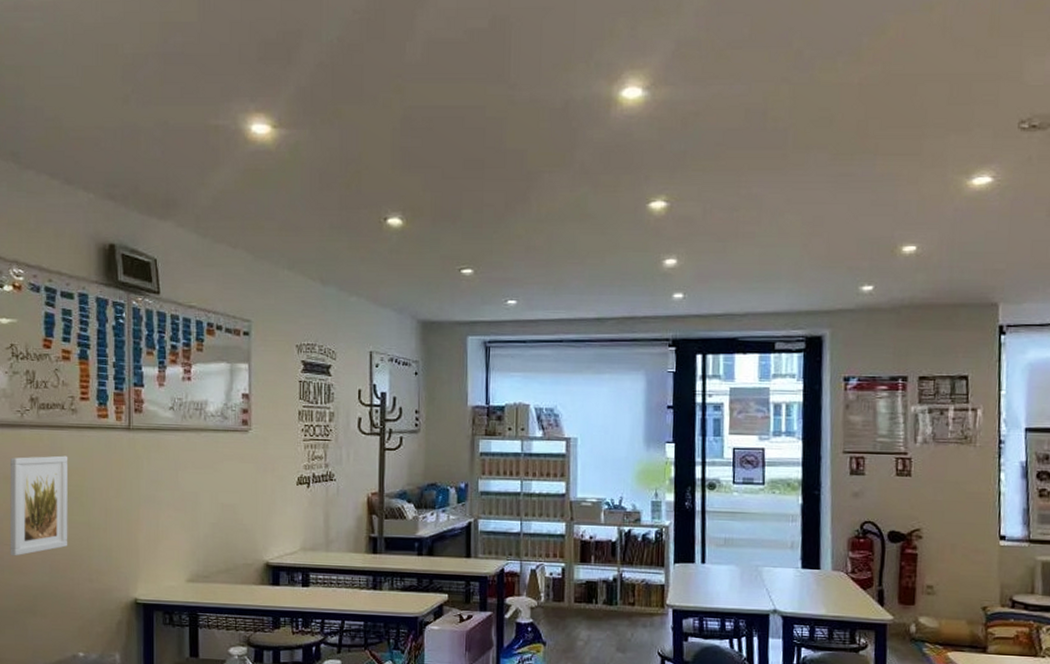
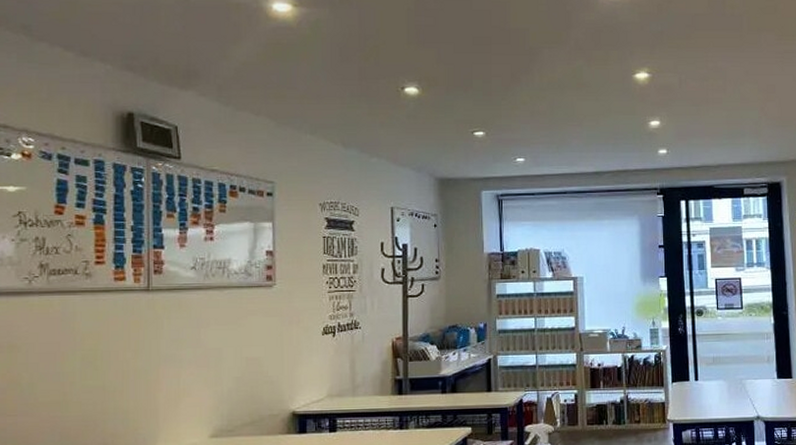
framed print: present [9,455,69,556] -> none [14,320,82,427]

